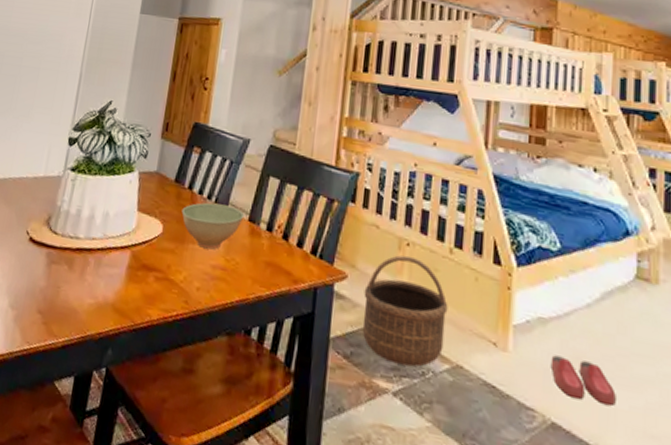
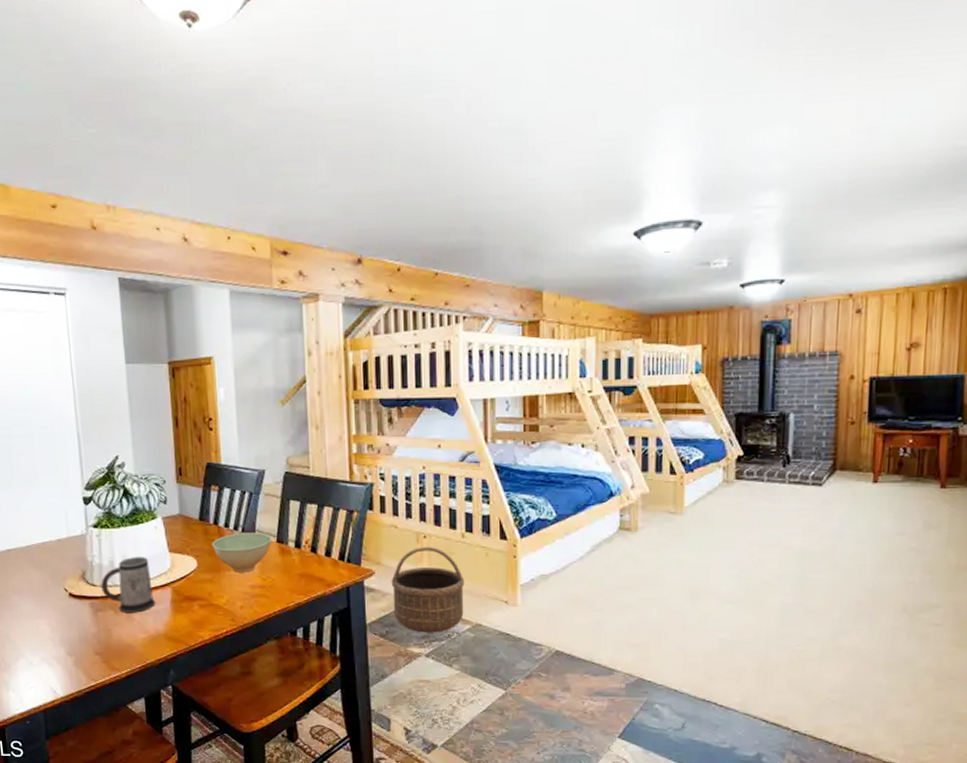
mug: none [61,209,116,273] -> present [101,557,155,613]
slippers: present [550,355,616,406] -> none [552,601,605,629]

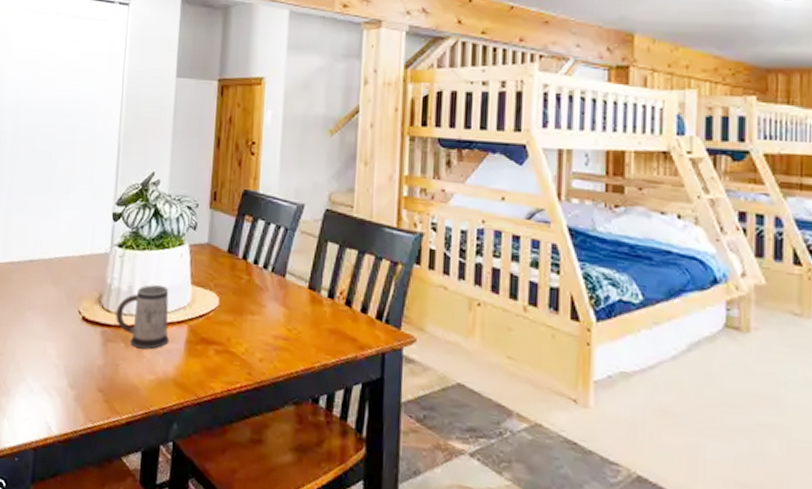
bowl: present [212,532,272,573] -> none [237,272,304,320]
basket: present [391,546,465,633] -> none [434,315,524,428]

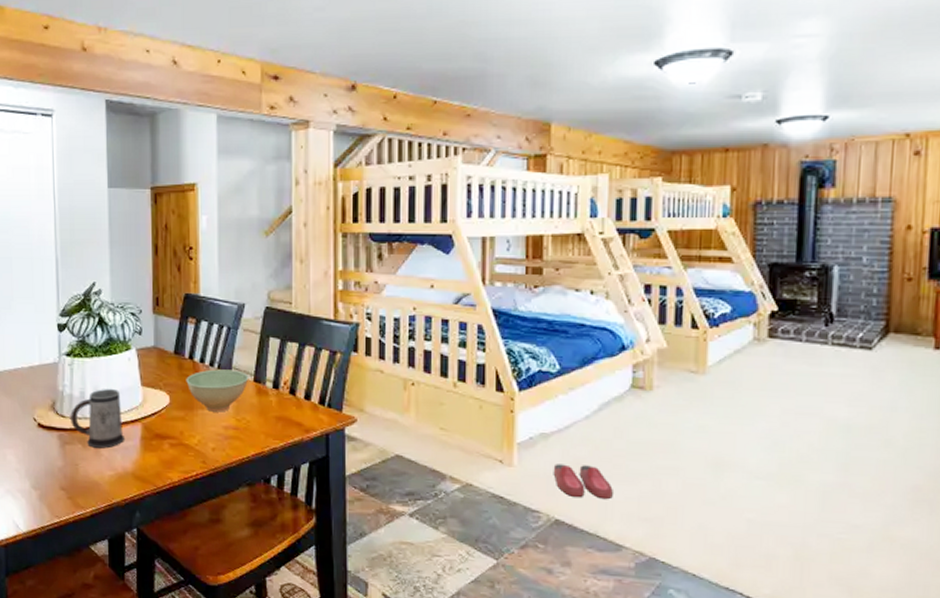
bowl: none [237,272,304,320] -> present [186,369,249,412]
slippers: none [634,409,705,456] -> present [553,464,613,499]

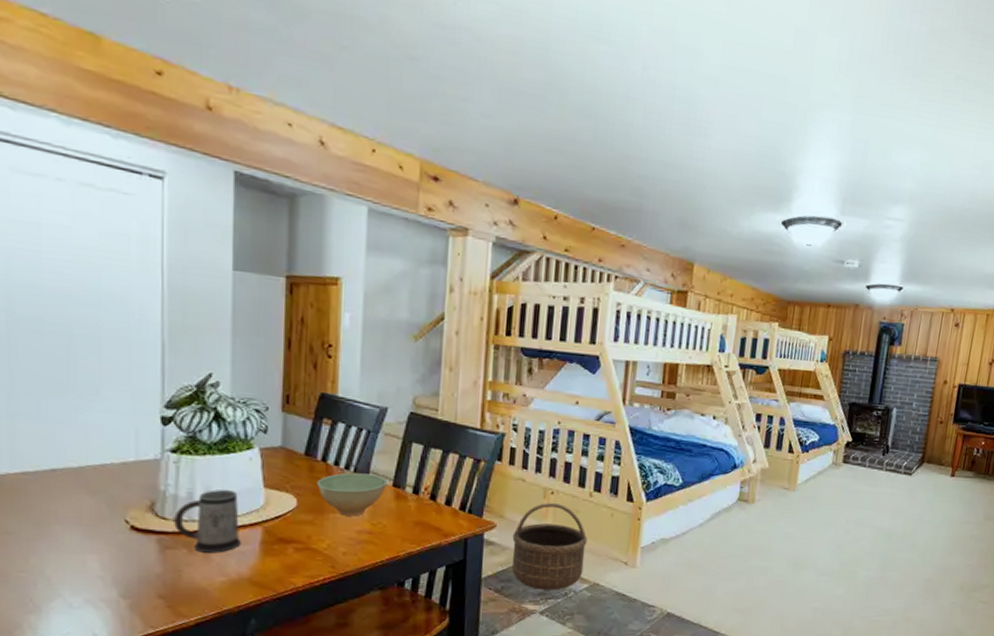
basket: none [374,394,455,491] -> present [511,502,588,590]
slippers: present [553,464,613,499] -> none [669,565,716,594]

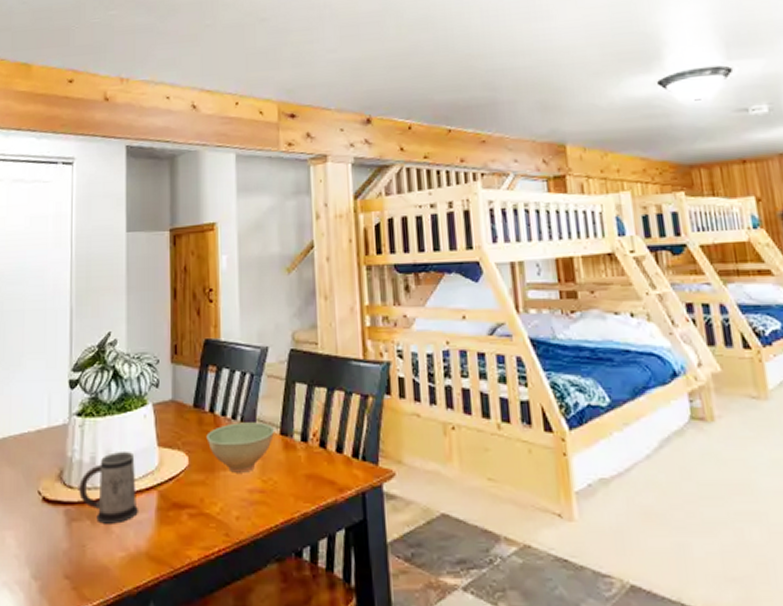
basket: present [511,502,588,590] -> none [415,440,508,557]

